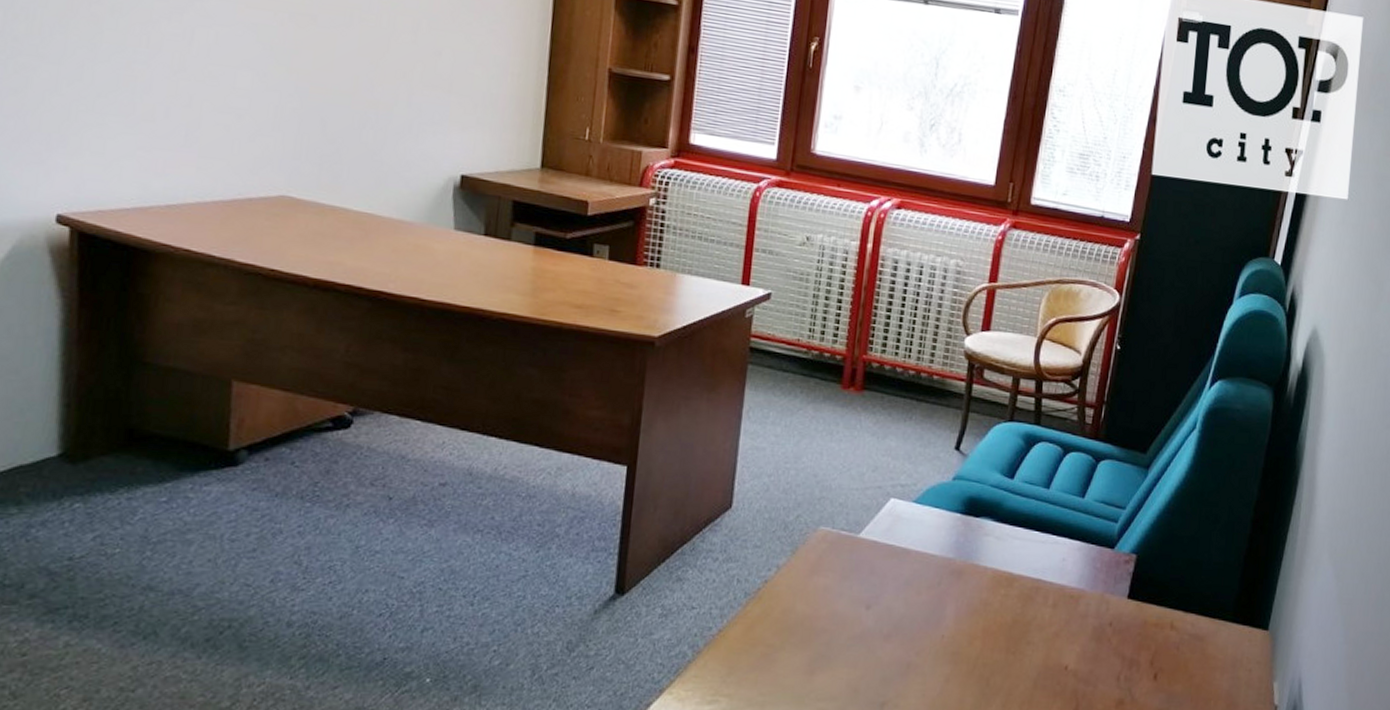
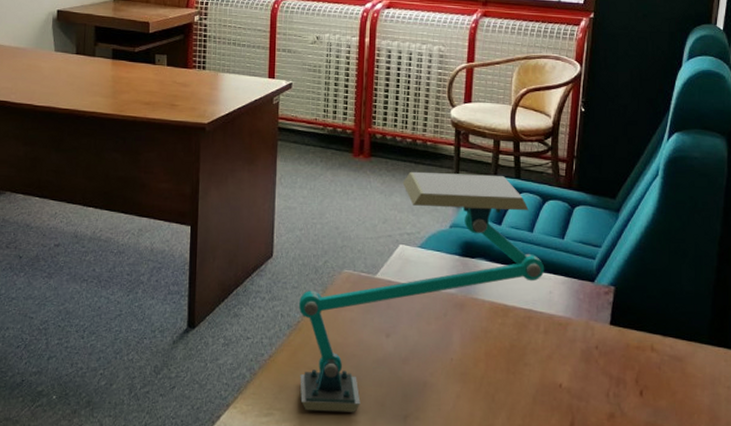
desk lamp: none [754,410,1060,699] -> present [298,171,545,412]

